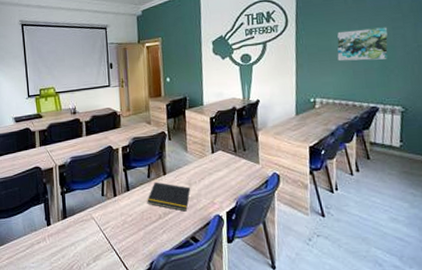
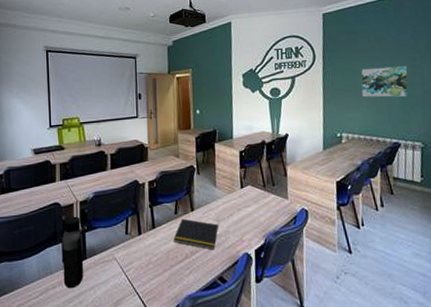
water bottle: none [44,179,65,244] -> present [62,216,84,289]

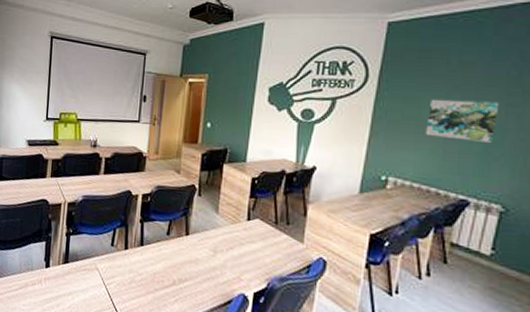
water bottle: present [62,216,84,289] -> none [43,216,68,290]
notepad: present [173,218,218,250] -> none [161,241,214,283]

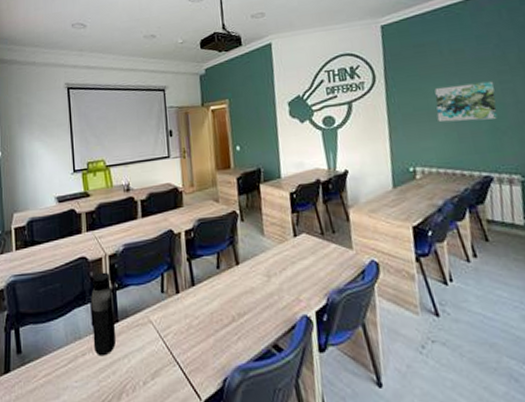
water bottle: none [43,216,68,290] -> present [91,272,117,357]

